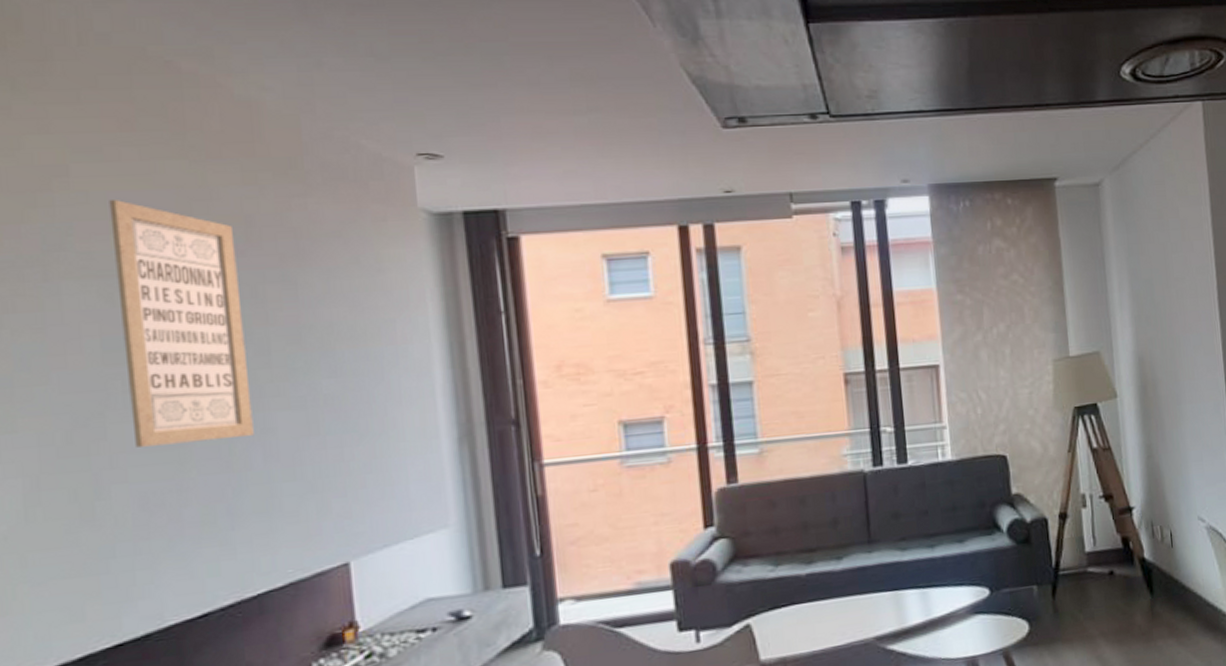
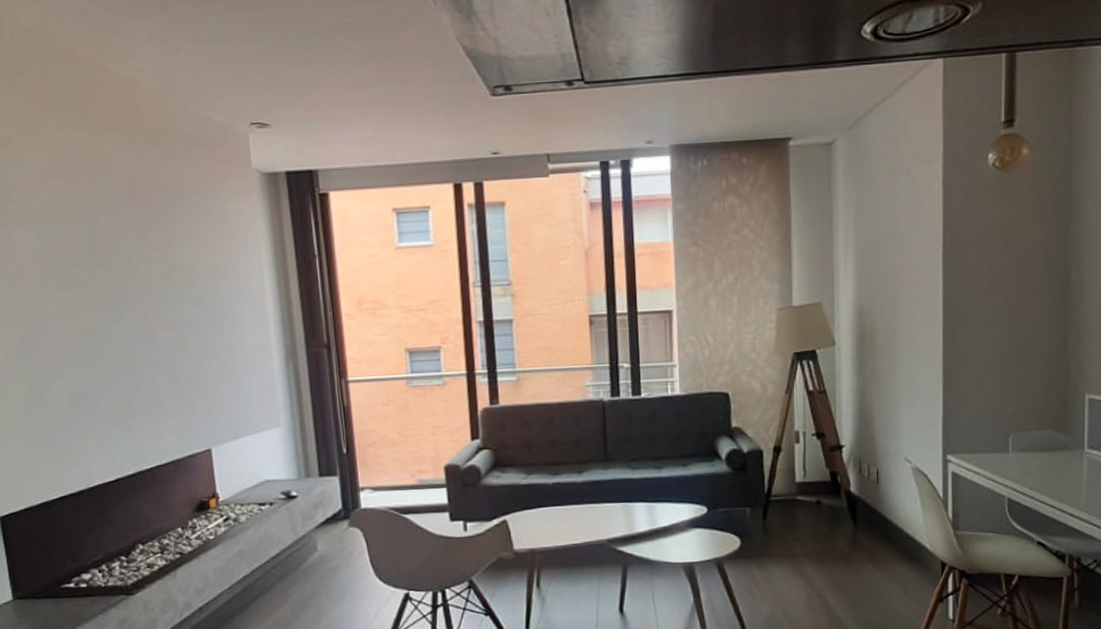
wall art: present [109,200,254,447] -> none [39,163,143,354]

